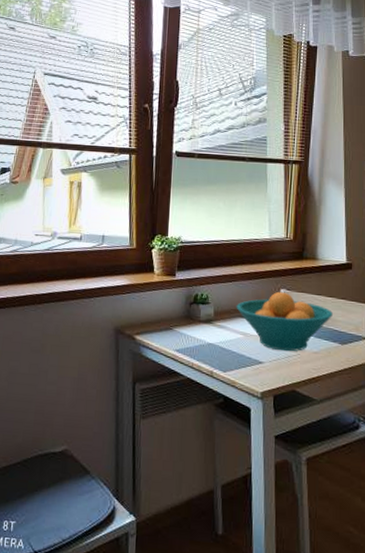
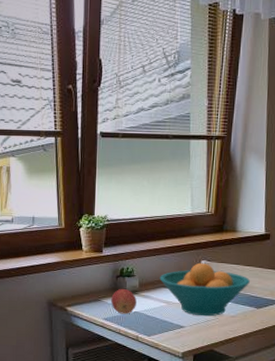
apple: none [184,316,211,346] -> present [111,288,137,314]

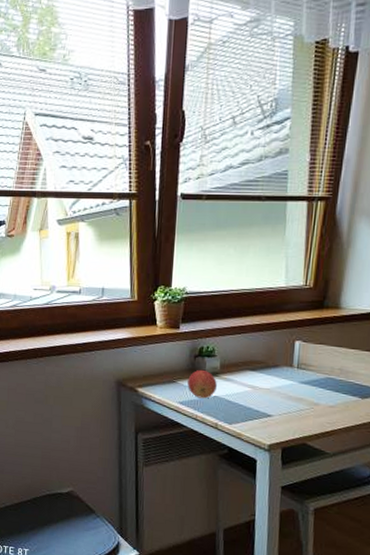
fruit bowl: present [159,262,250,317] -> none [244,343,354,406]

